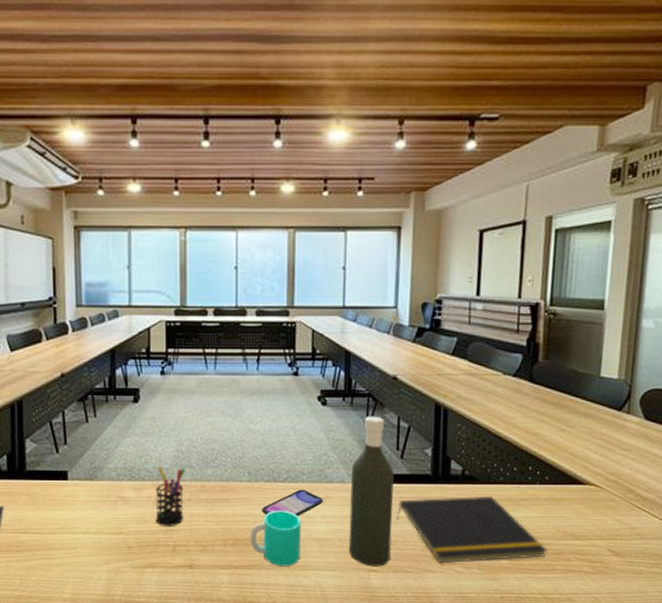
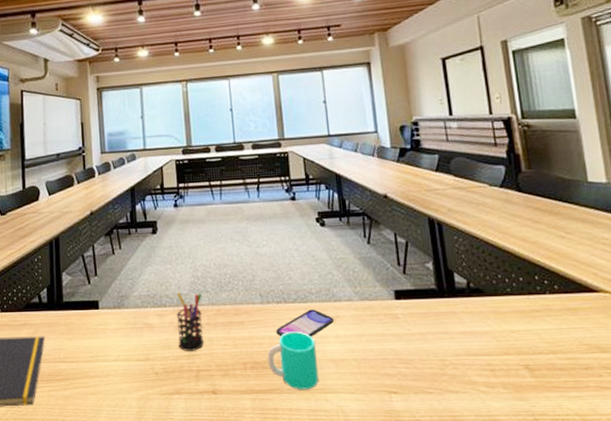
bottle: present [348,416,394,567] -> none [357,233,409,388]
notepad: present [396,496,548,563] -> none [409,308,575,382]

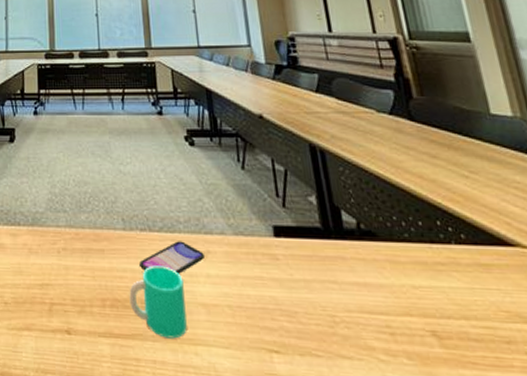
pen holder: present [176,292,205,351] -> none [31,209,60,280]

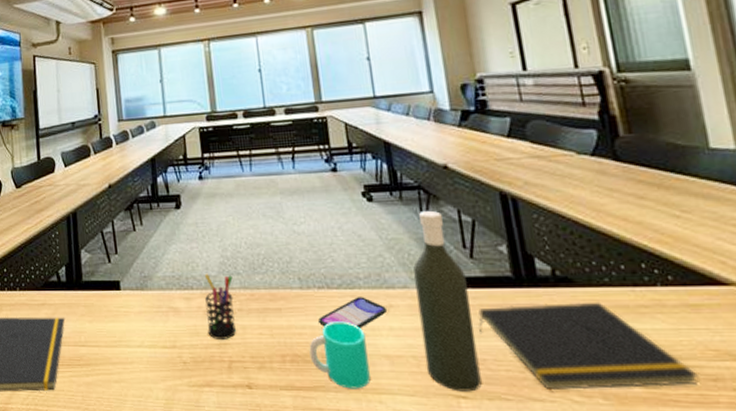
pen holder: none [31,209,60,280] -> present [204,273,237,339]
bottle: none [230,157,293,346] -> present [413,210,482,392]
notepad: none [290,257,494,348] -> present [478,301,699,390]

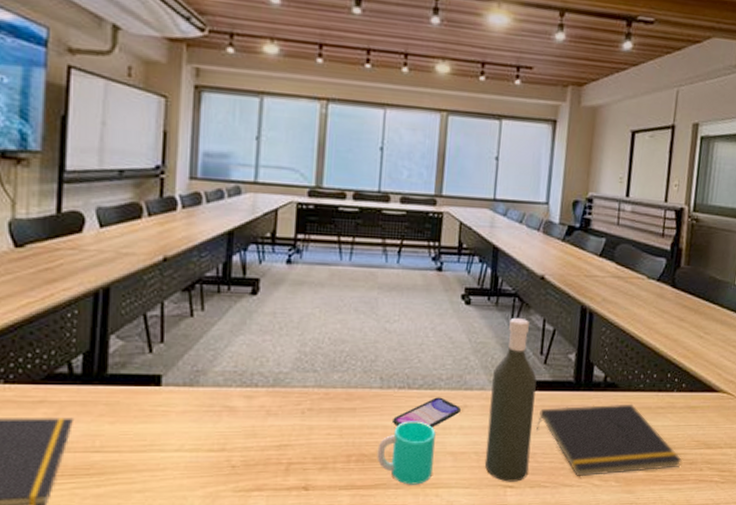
pen holder: present [204,273,237,339] -> none [267,369,307,441]

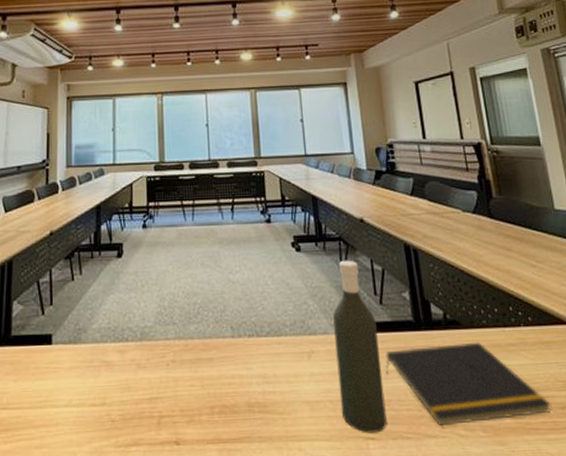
cup: present [377,421,436,485] -> none [237,369,292,438]
smartphone: present [393,397,461,428] -> none [247,343,309,376]

